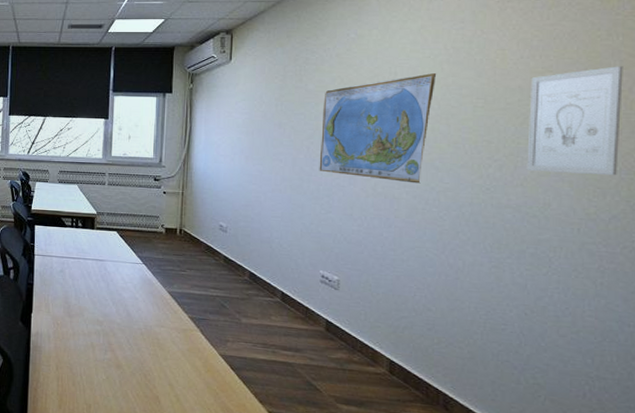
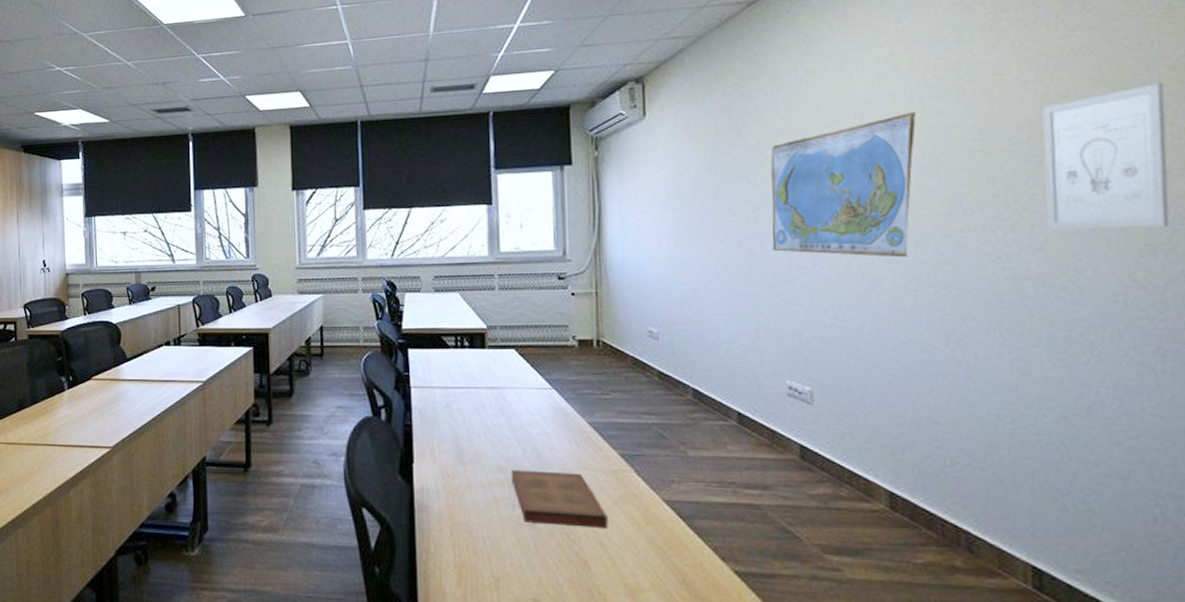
book: none [106,323,176,373] -> present [511,470,608,528]

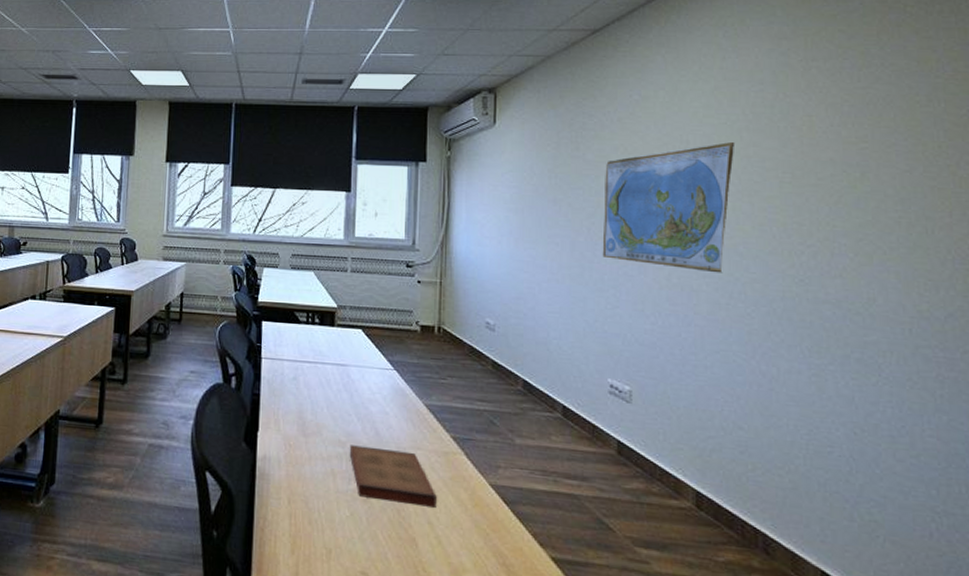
wall art: present [1042,83,1169,230] -> none [844,137,950,266]

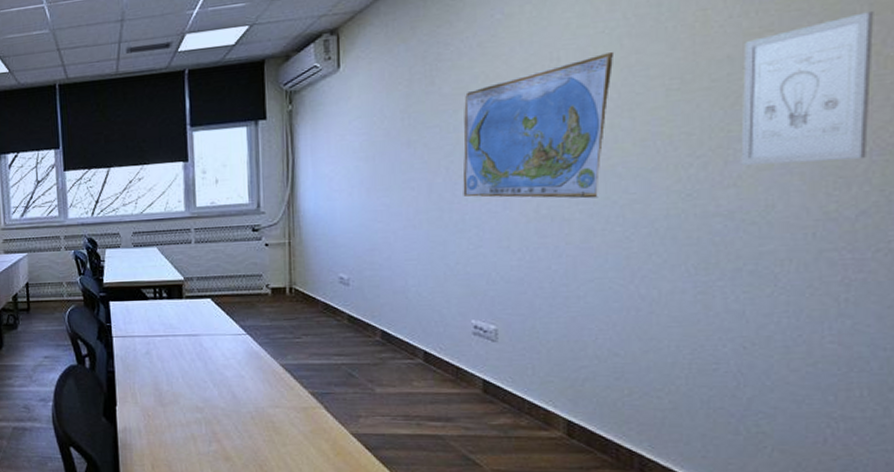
book: present [349,445,437,508] -> none [207,410,298,460]
wall art: none [844,137,950,266] -> present [741,11,874,166]

